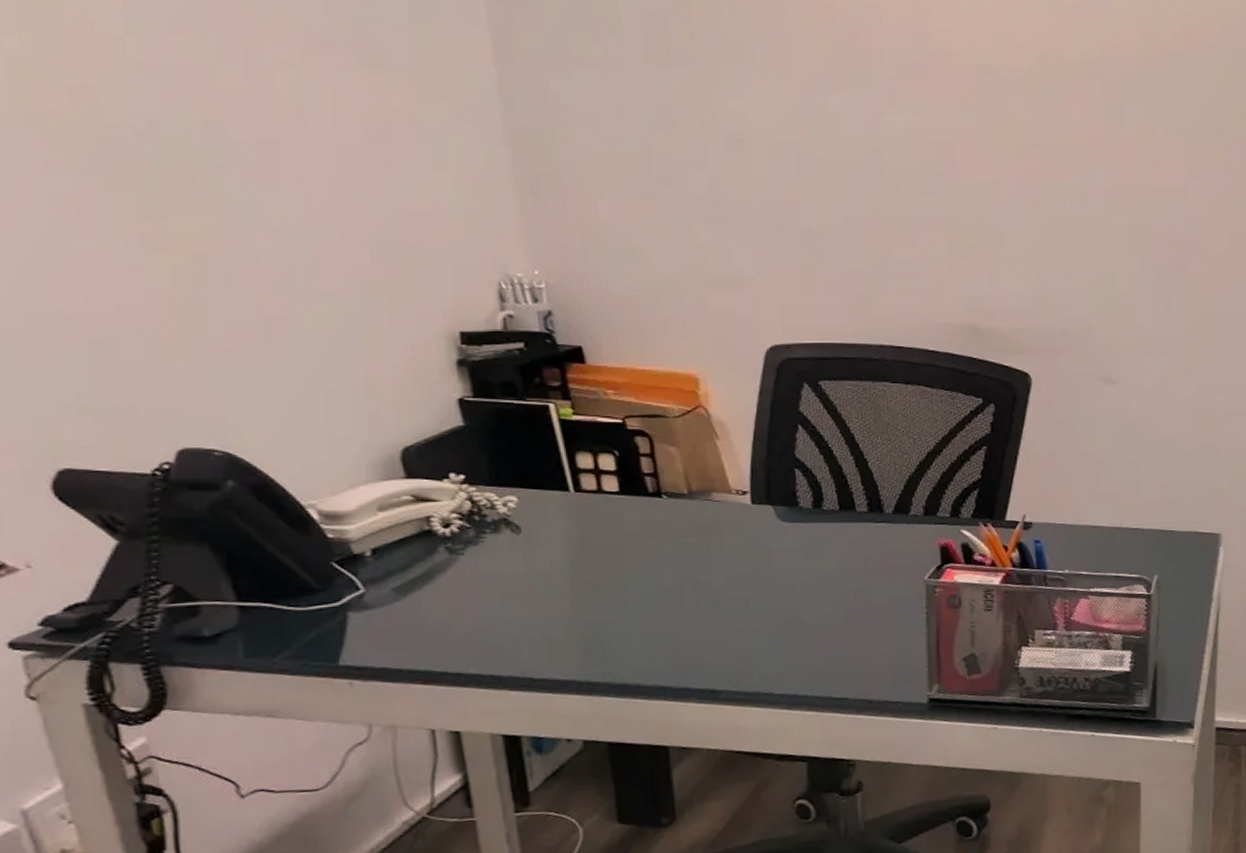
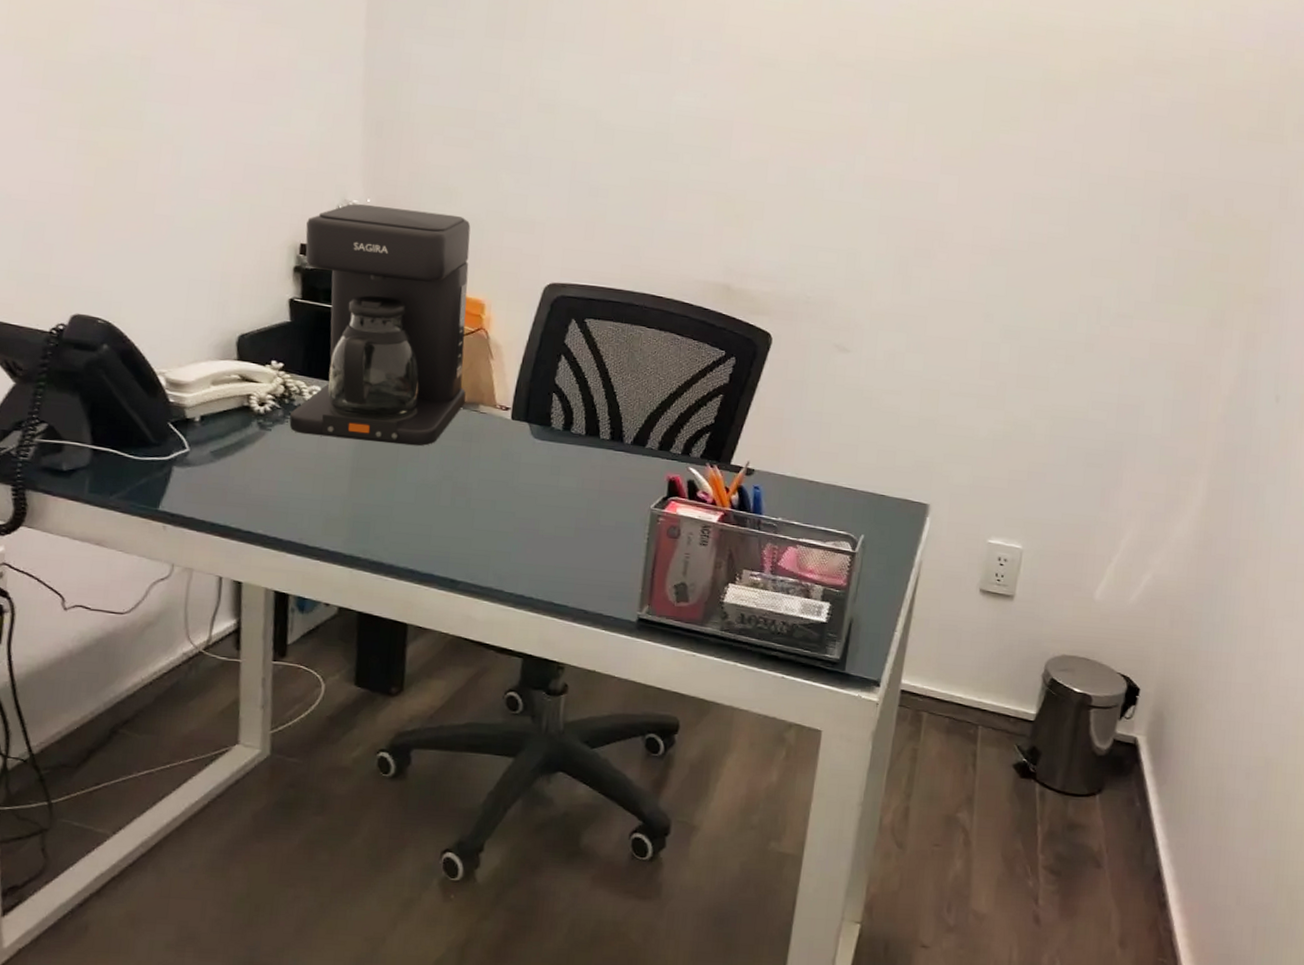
coffee maker: none [463,277,694,554] -> present [289,203,471,446]

